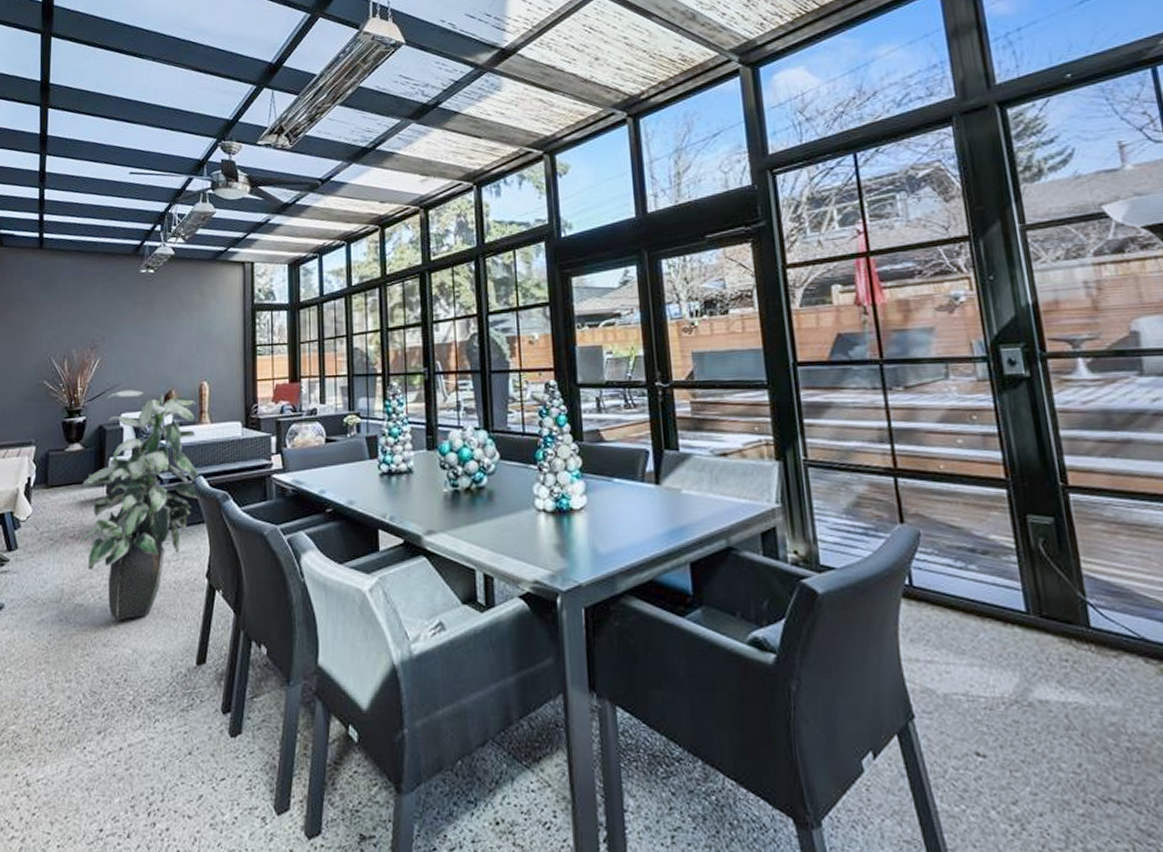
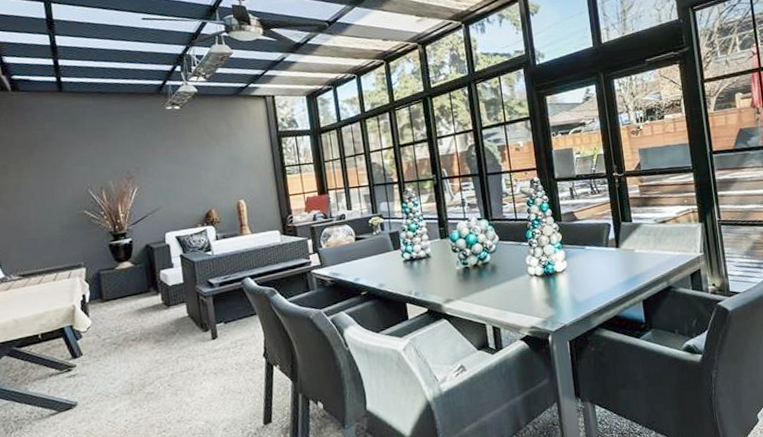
indoor plant: present [79,390,199,621] -> none [137,211,249,401]

